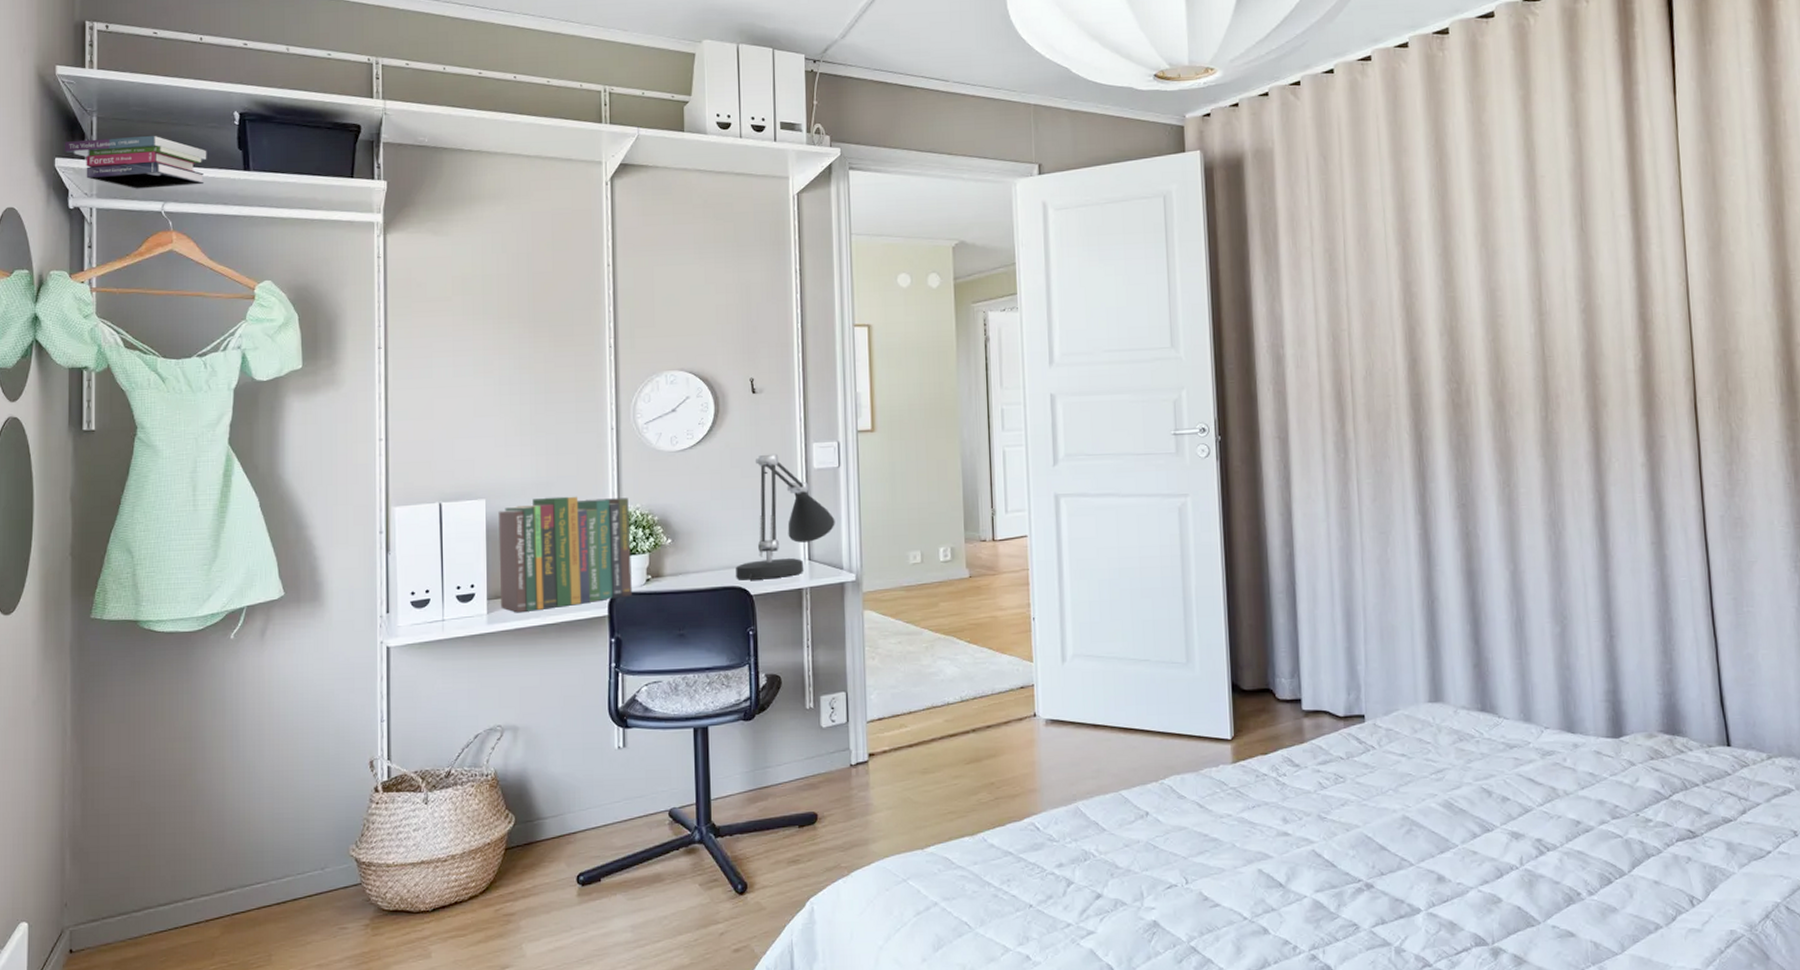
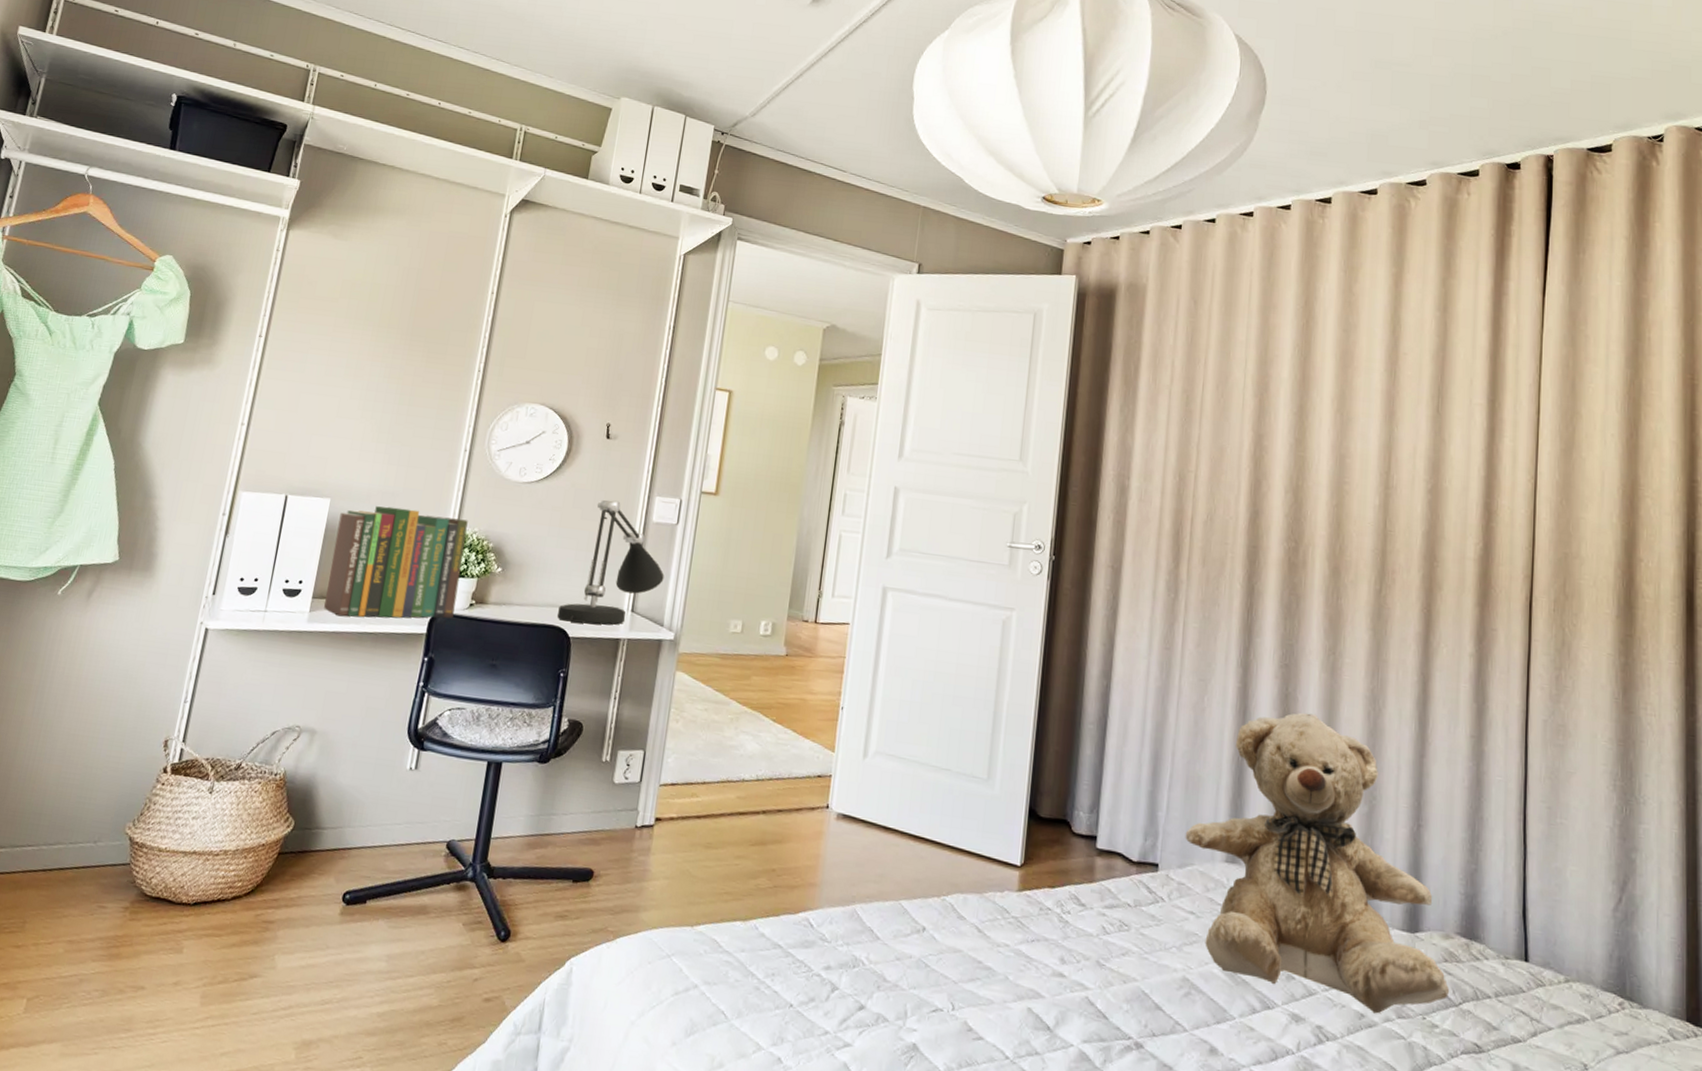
books: present [64,135,207,189] -> none [8,96,140,156]
teddy bear: none [1386,547,1659,819] -> present [1185,712,1450,1014]

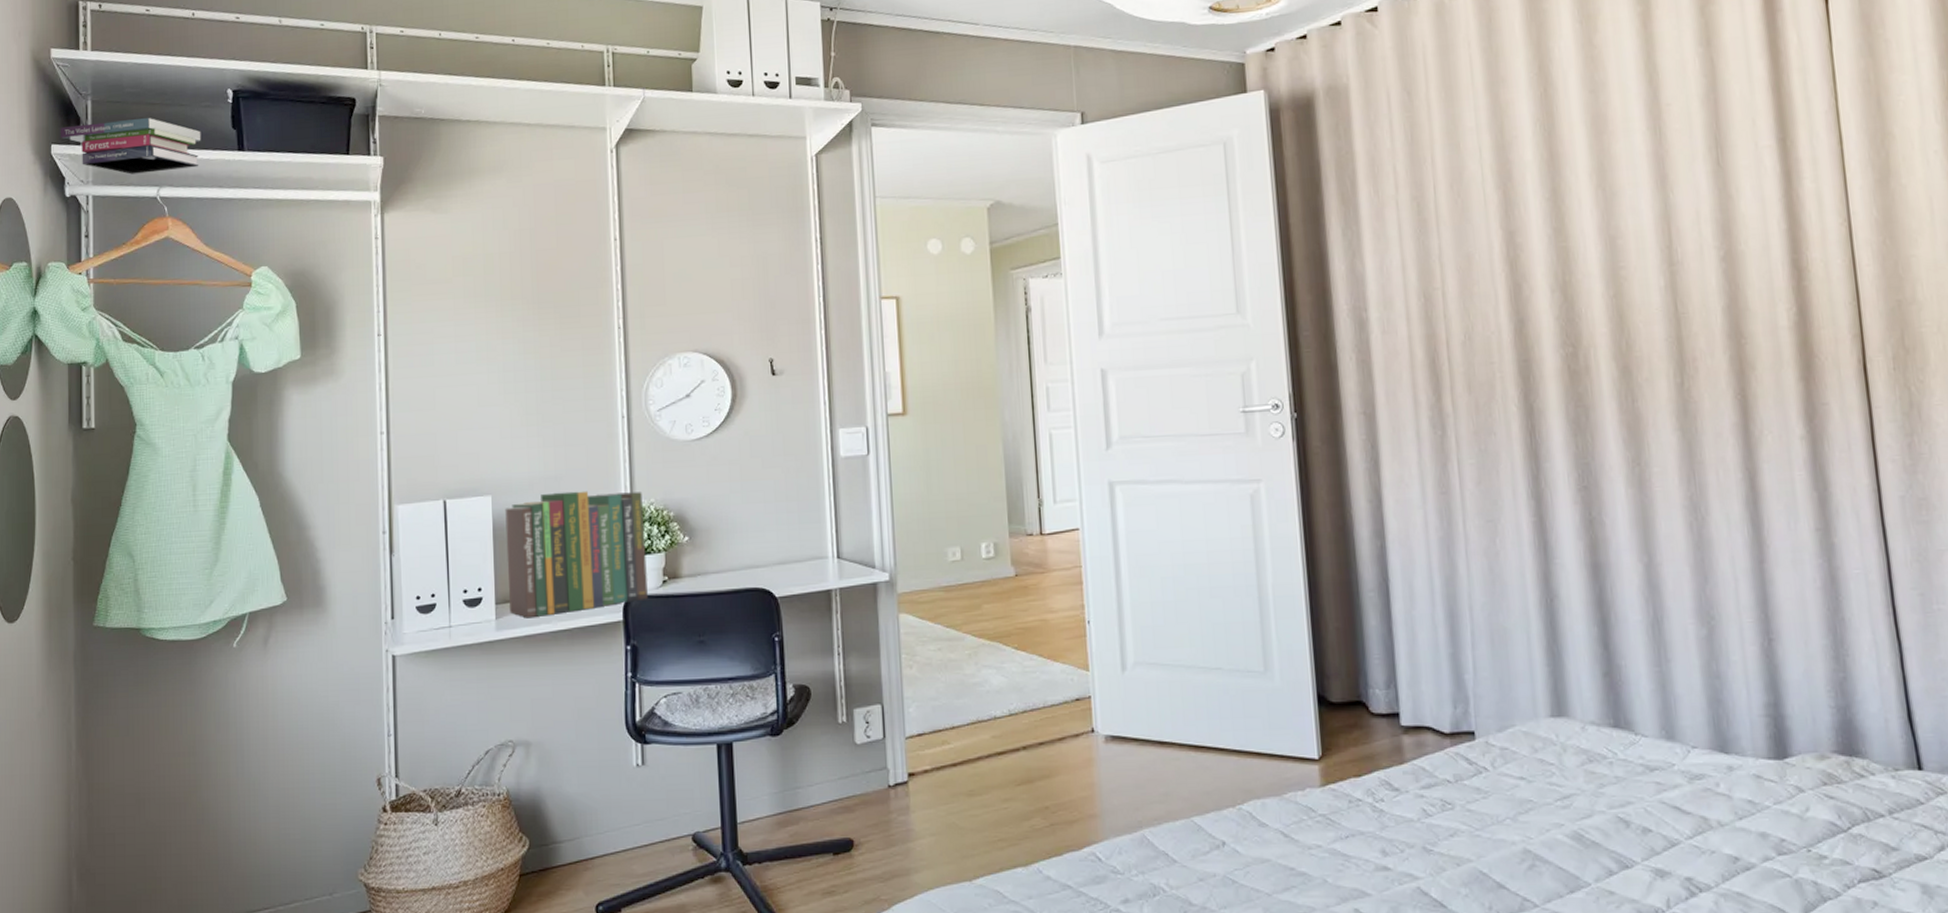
books: none [8,96,140,156] -> present [60,117,201,175]
desk lamp: present [557,499,664,625] -> none [758,441,866,582]
teddy bear: present [1185,712,1450,1014] -> none [1499,536,1835,855]

